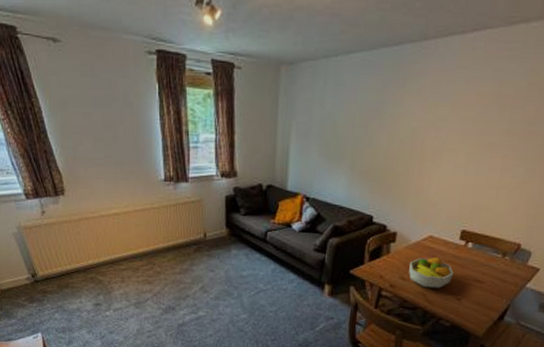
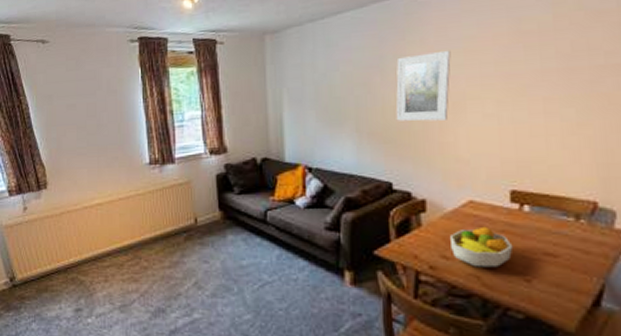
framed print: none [385,102,441,167] -> present [395,50,451,122]

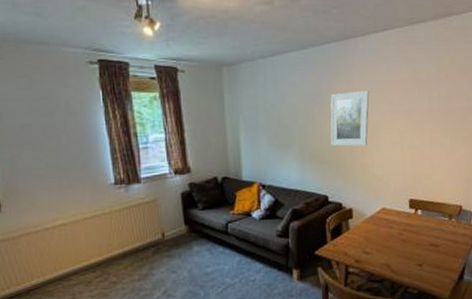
fruit bowl: present [450,226,514,267] -> none [370,227,411,258]

